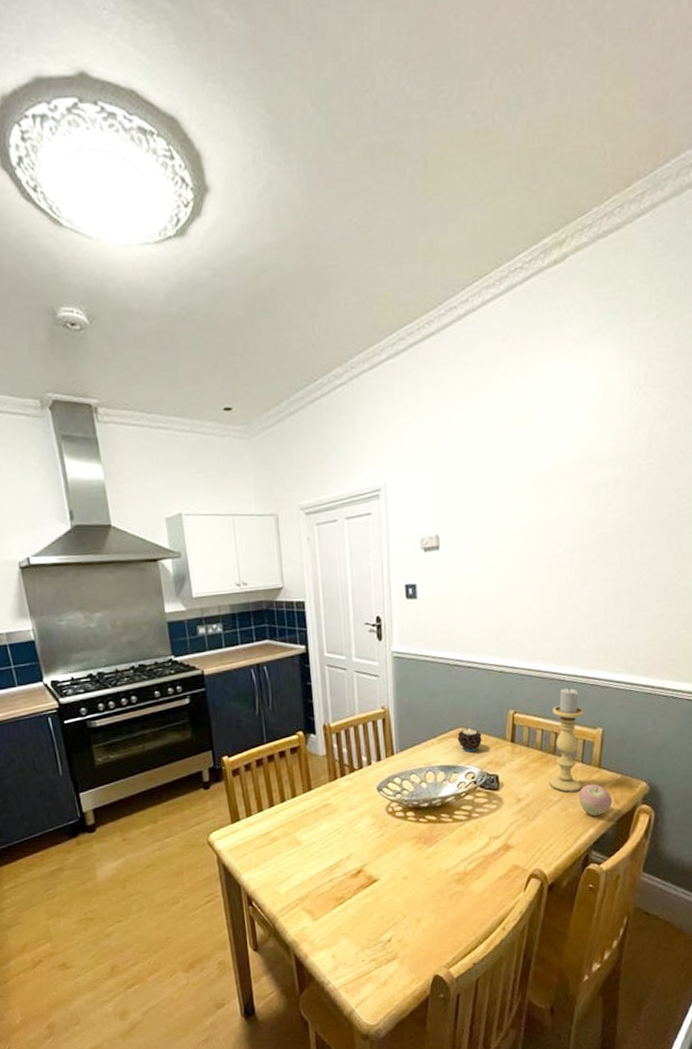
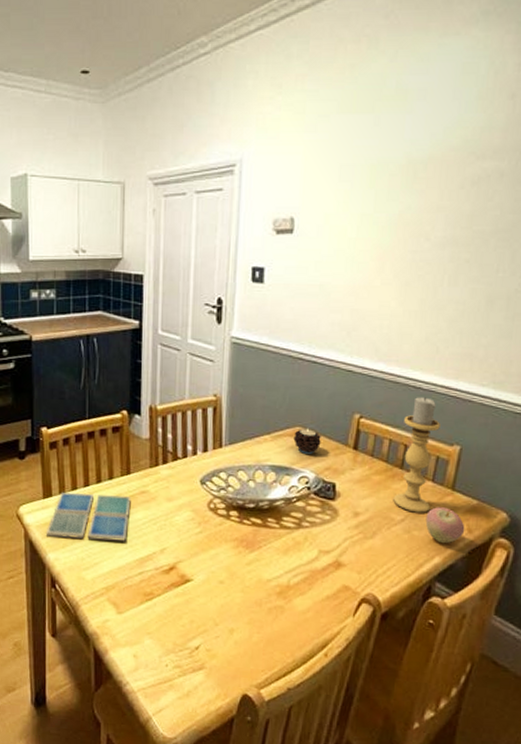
drink coaster: none [237,810,315,859] -> present [45,493,131,541]

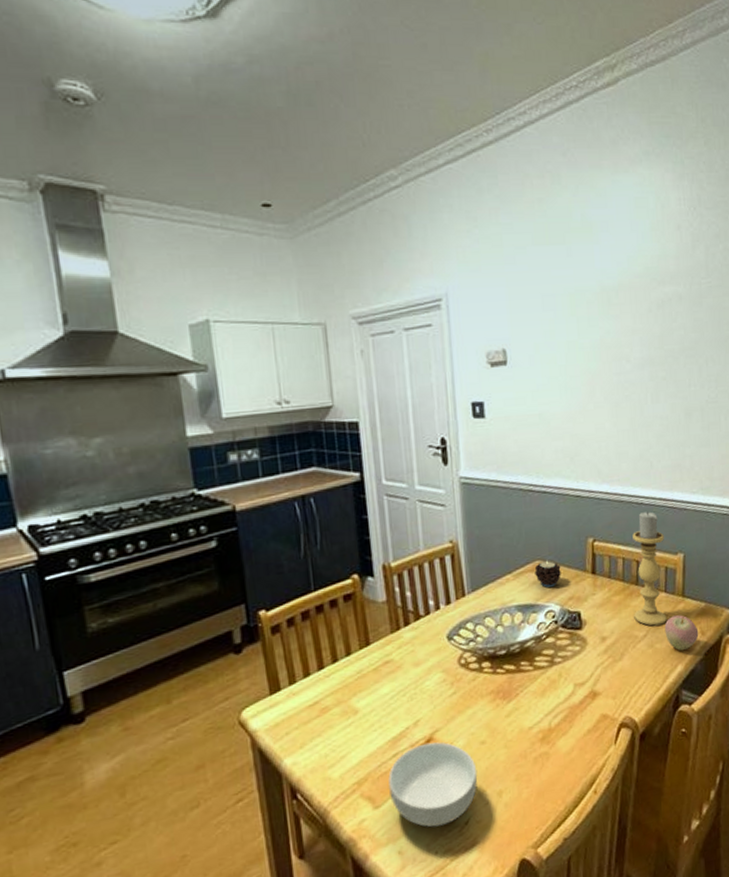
drink coaster: present [45,493,131,541] -> none [277,670,375,739]
cereal bowl: none [132,569,213,644] -> present [388,742,478,827]

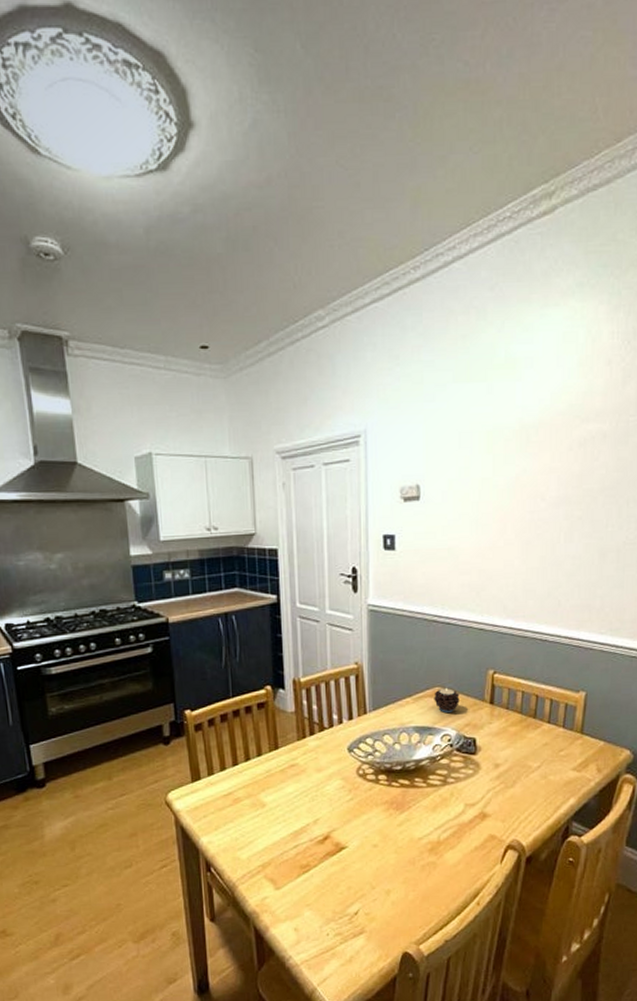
cereal bowl: present [388,742,478,827] -> none [289,839,369,913]
candle holder: present [632,511,667,626] -> none [529,649,566,759]
apple: present [664,615,699,650] -> none [559,751,595,784]

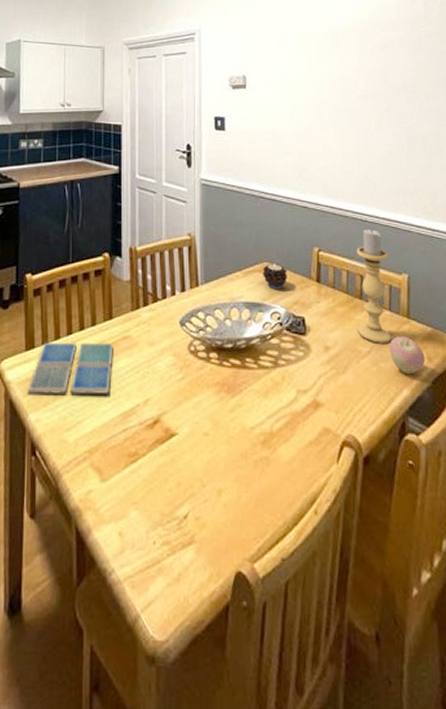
drink coaster: none [196,770,281,820] -> present [27,342,114,394]
candle holder: none [529,649,566,759] -> present [357,229,391,343]
apple: none [559,751,595,784] -> present [389,336,426,373]

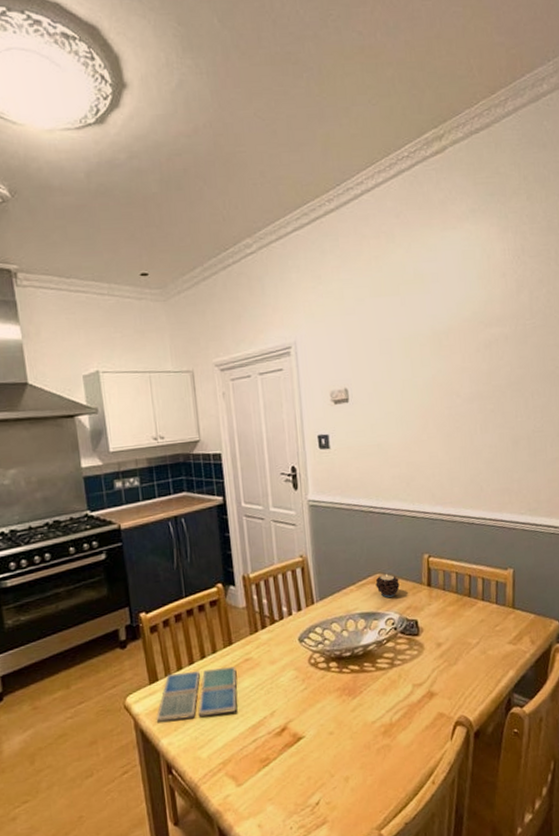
candle holder: present [357,229,391,343] -> none [465,531,498,635]
apple: present [389,336,426,373] -> none [496,625,529,657]

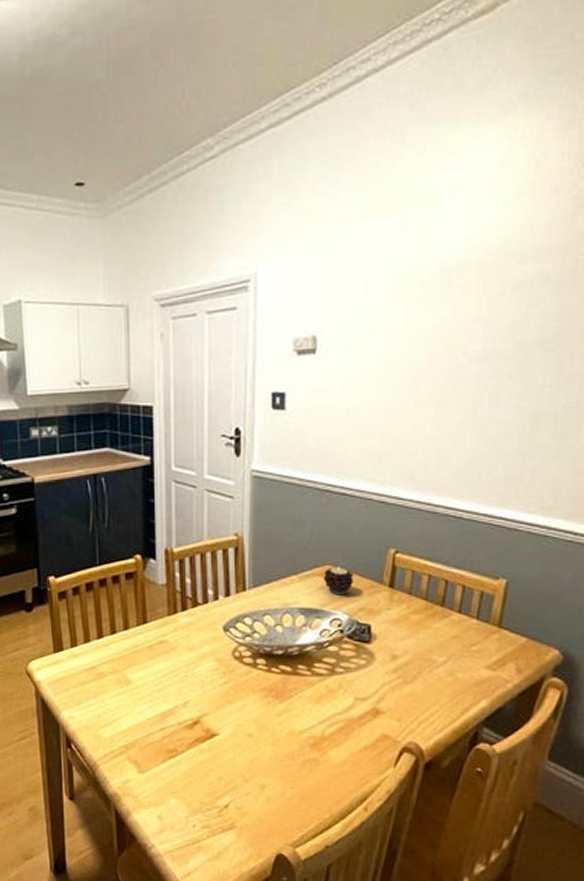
drink coaster: present [156,666,237,722] -> none [58,646,149,696]

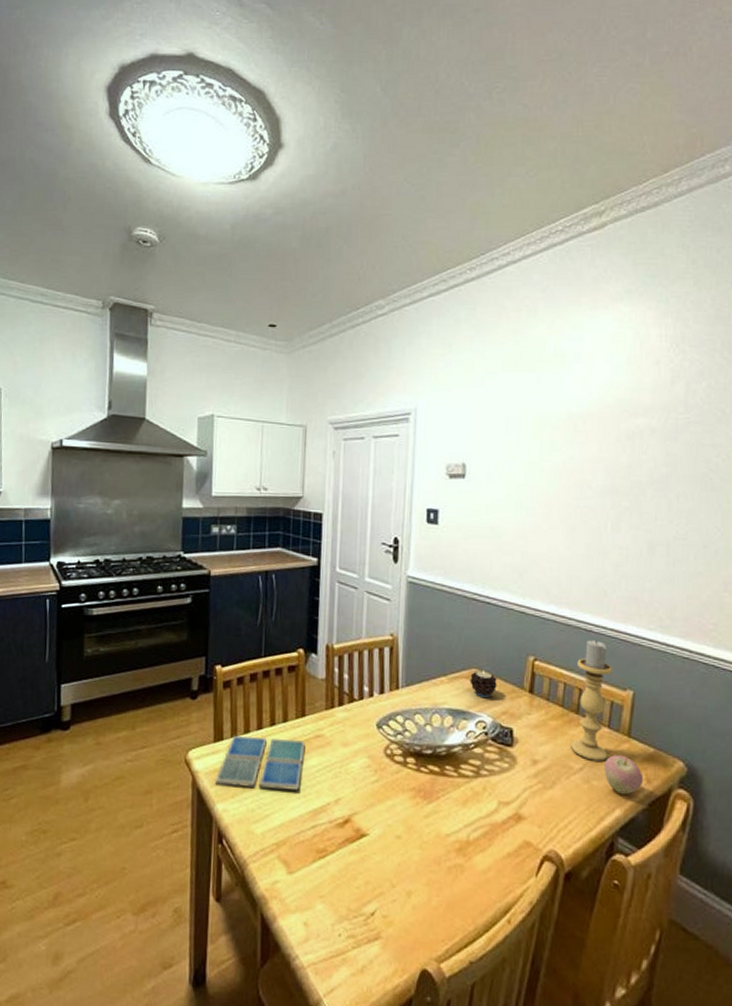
drink coaster: none [58,646,149,696] -> present [214,736,306,791]
candle holder: none [434,528,484,653] -> present [571,640,613,761]
apple: none [470,646,514,685] -> present [604,755,644,794]

